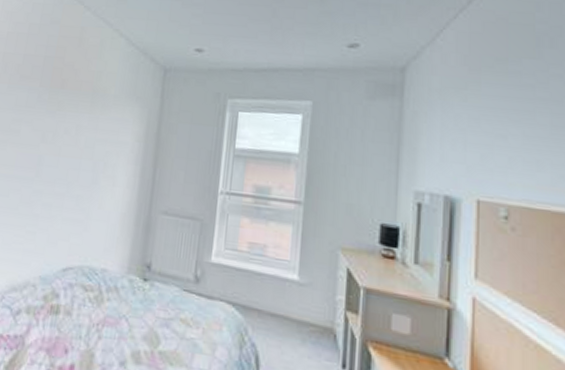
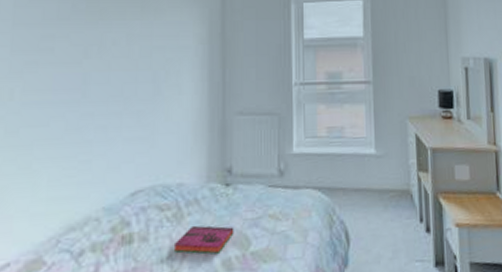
hardback book: none [91,311,147,344] -> present [173,225,234,254]

